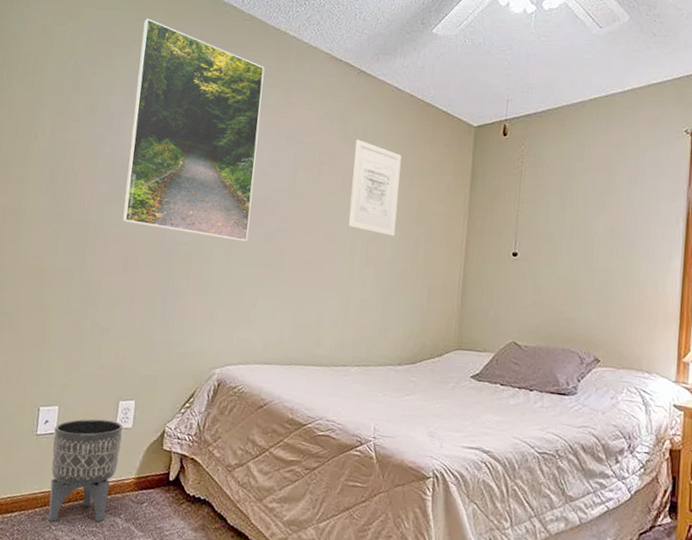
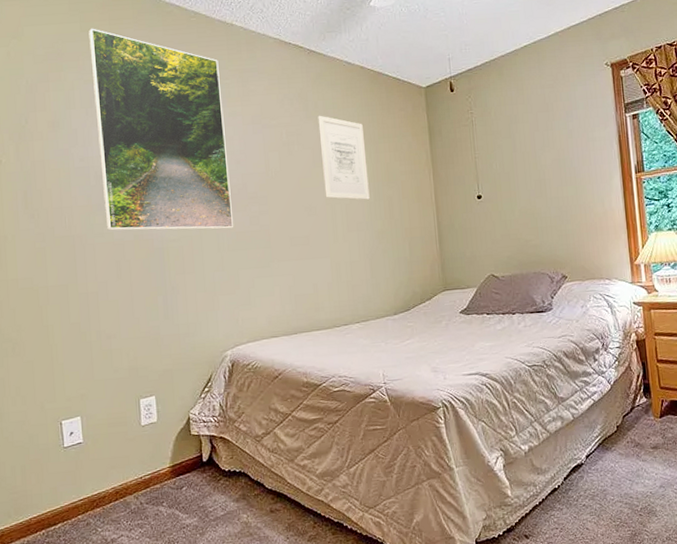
planter: present [48,419,124,522] -> none [80,419,151,524]

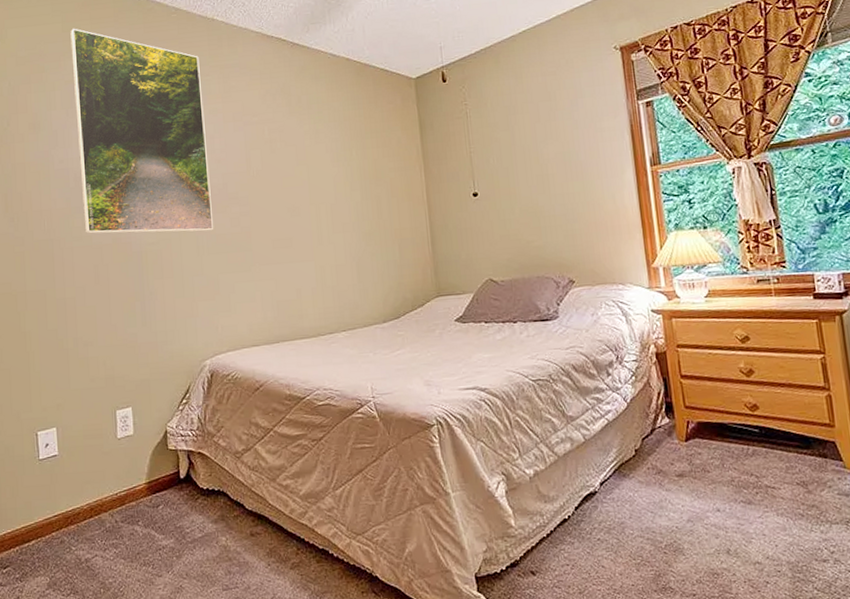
wall art: present [318,115,370,200] -> none [301,110,357,199]

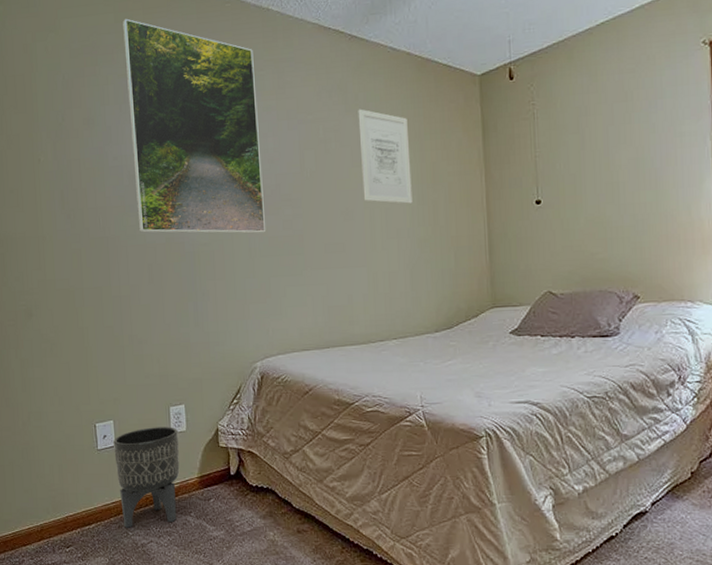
planter: none [55,431,127,542] -> present [112,427,180,528]
wall art: none [301,110,357,199] -> present [358,109,413,204]

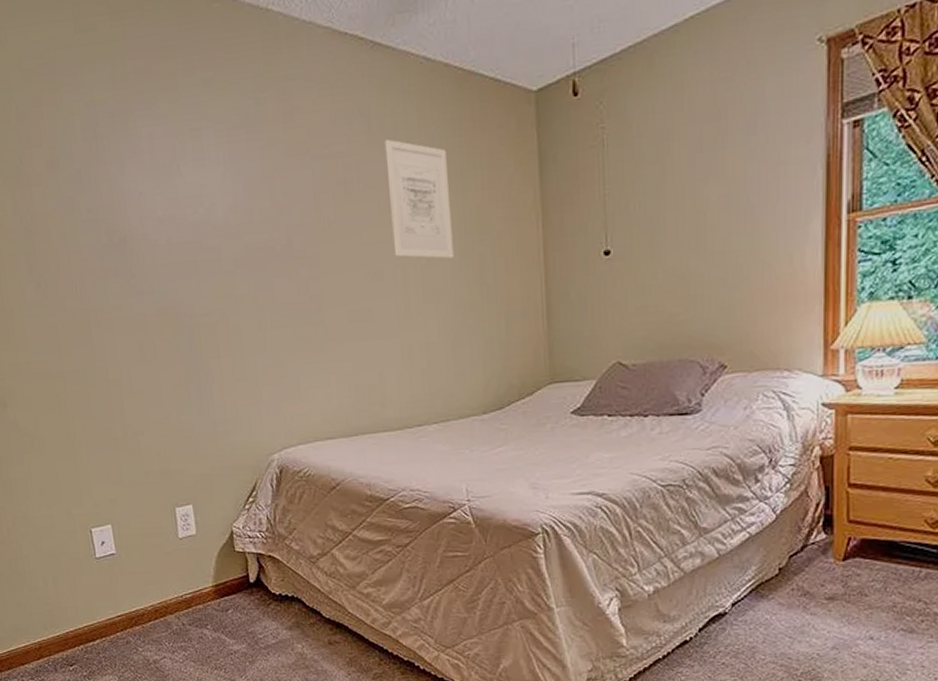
planter: present [112,427,180,528] -> none [112,530,192,643]
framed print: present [123,18,266,233] -> none [85,26,278,302]

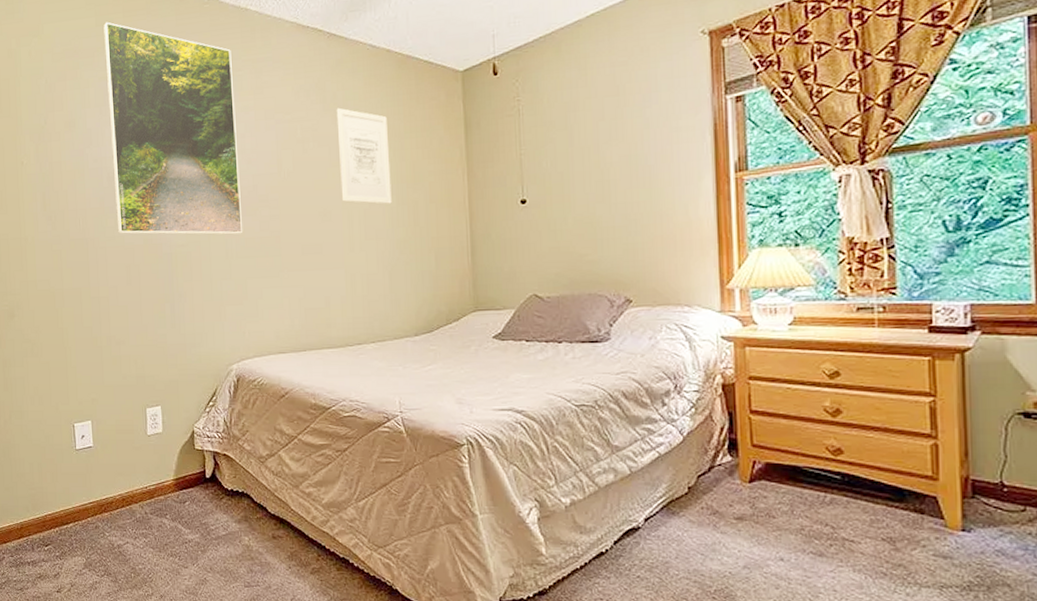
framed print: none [85,26,278,302] -> present [103,22,243,235]

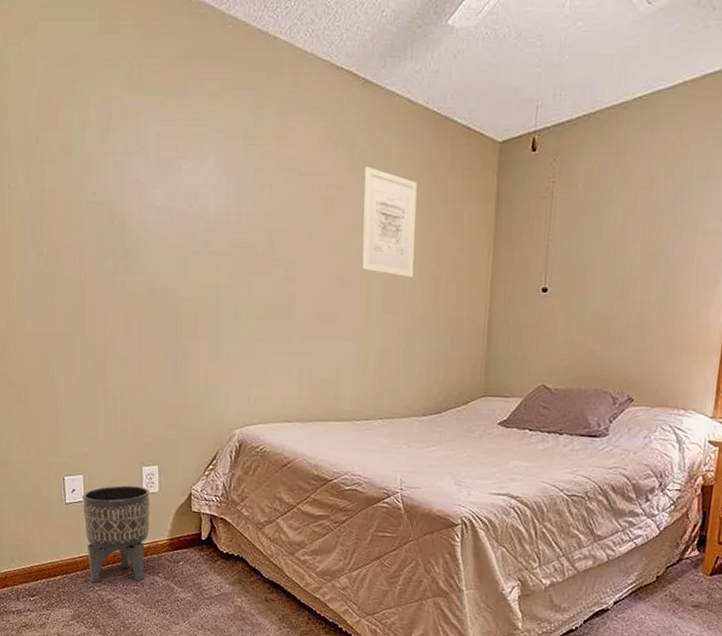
planter: none [90,428,156,528] -> present [81,485,151,583]
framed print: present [103,22,243,235] -> none [109,29,255,293]

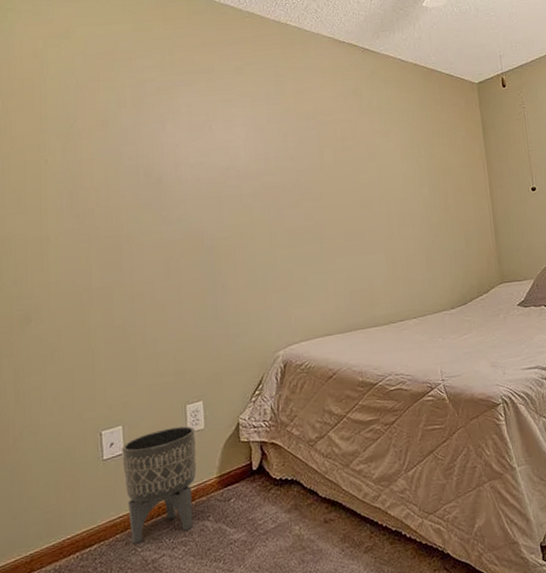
wall art: present [362,166,417,278] -> none [372,111,425,194]

